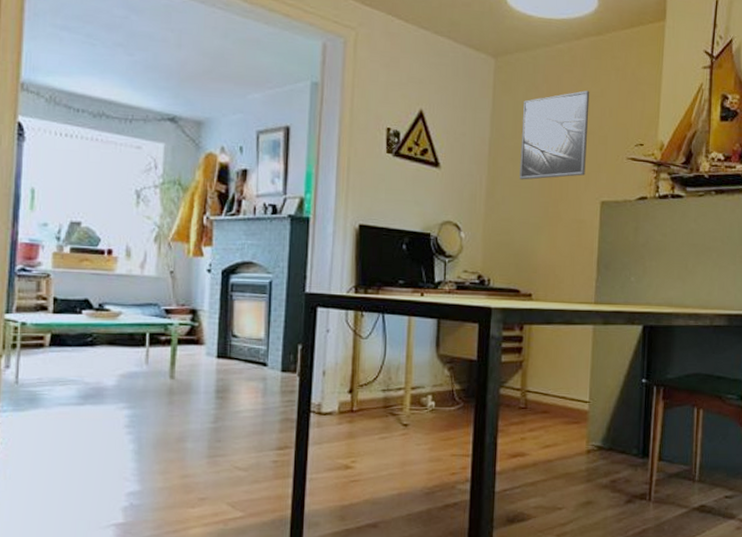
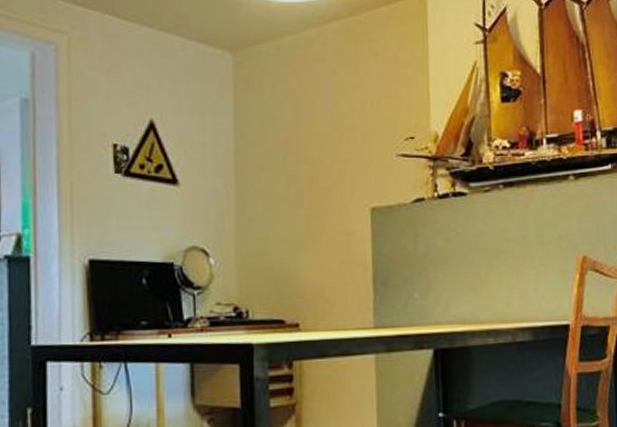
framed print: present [519,90,590,180] -> none [270,81,350,191]

